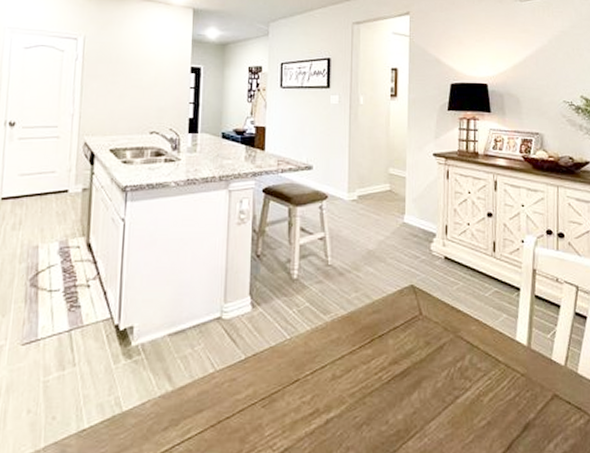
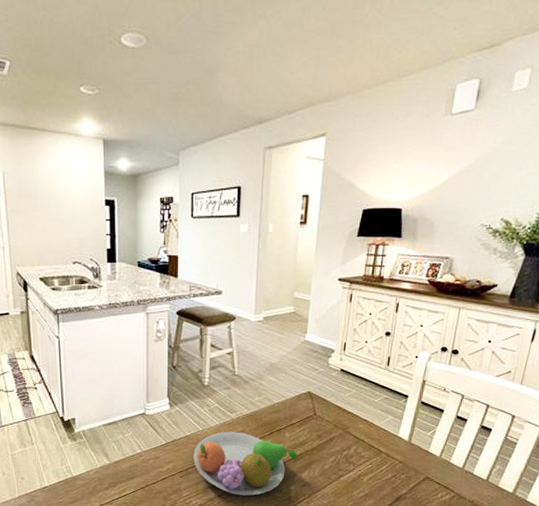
fruit bowl: none [279,339,405,431] -> present [193,431,298,496]

